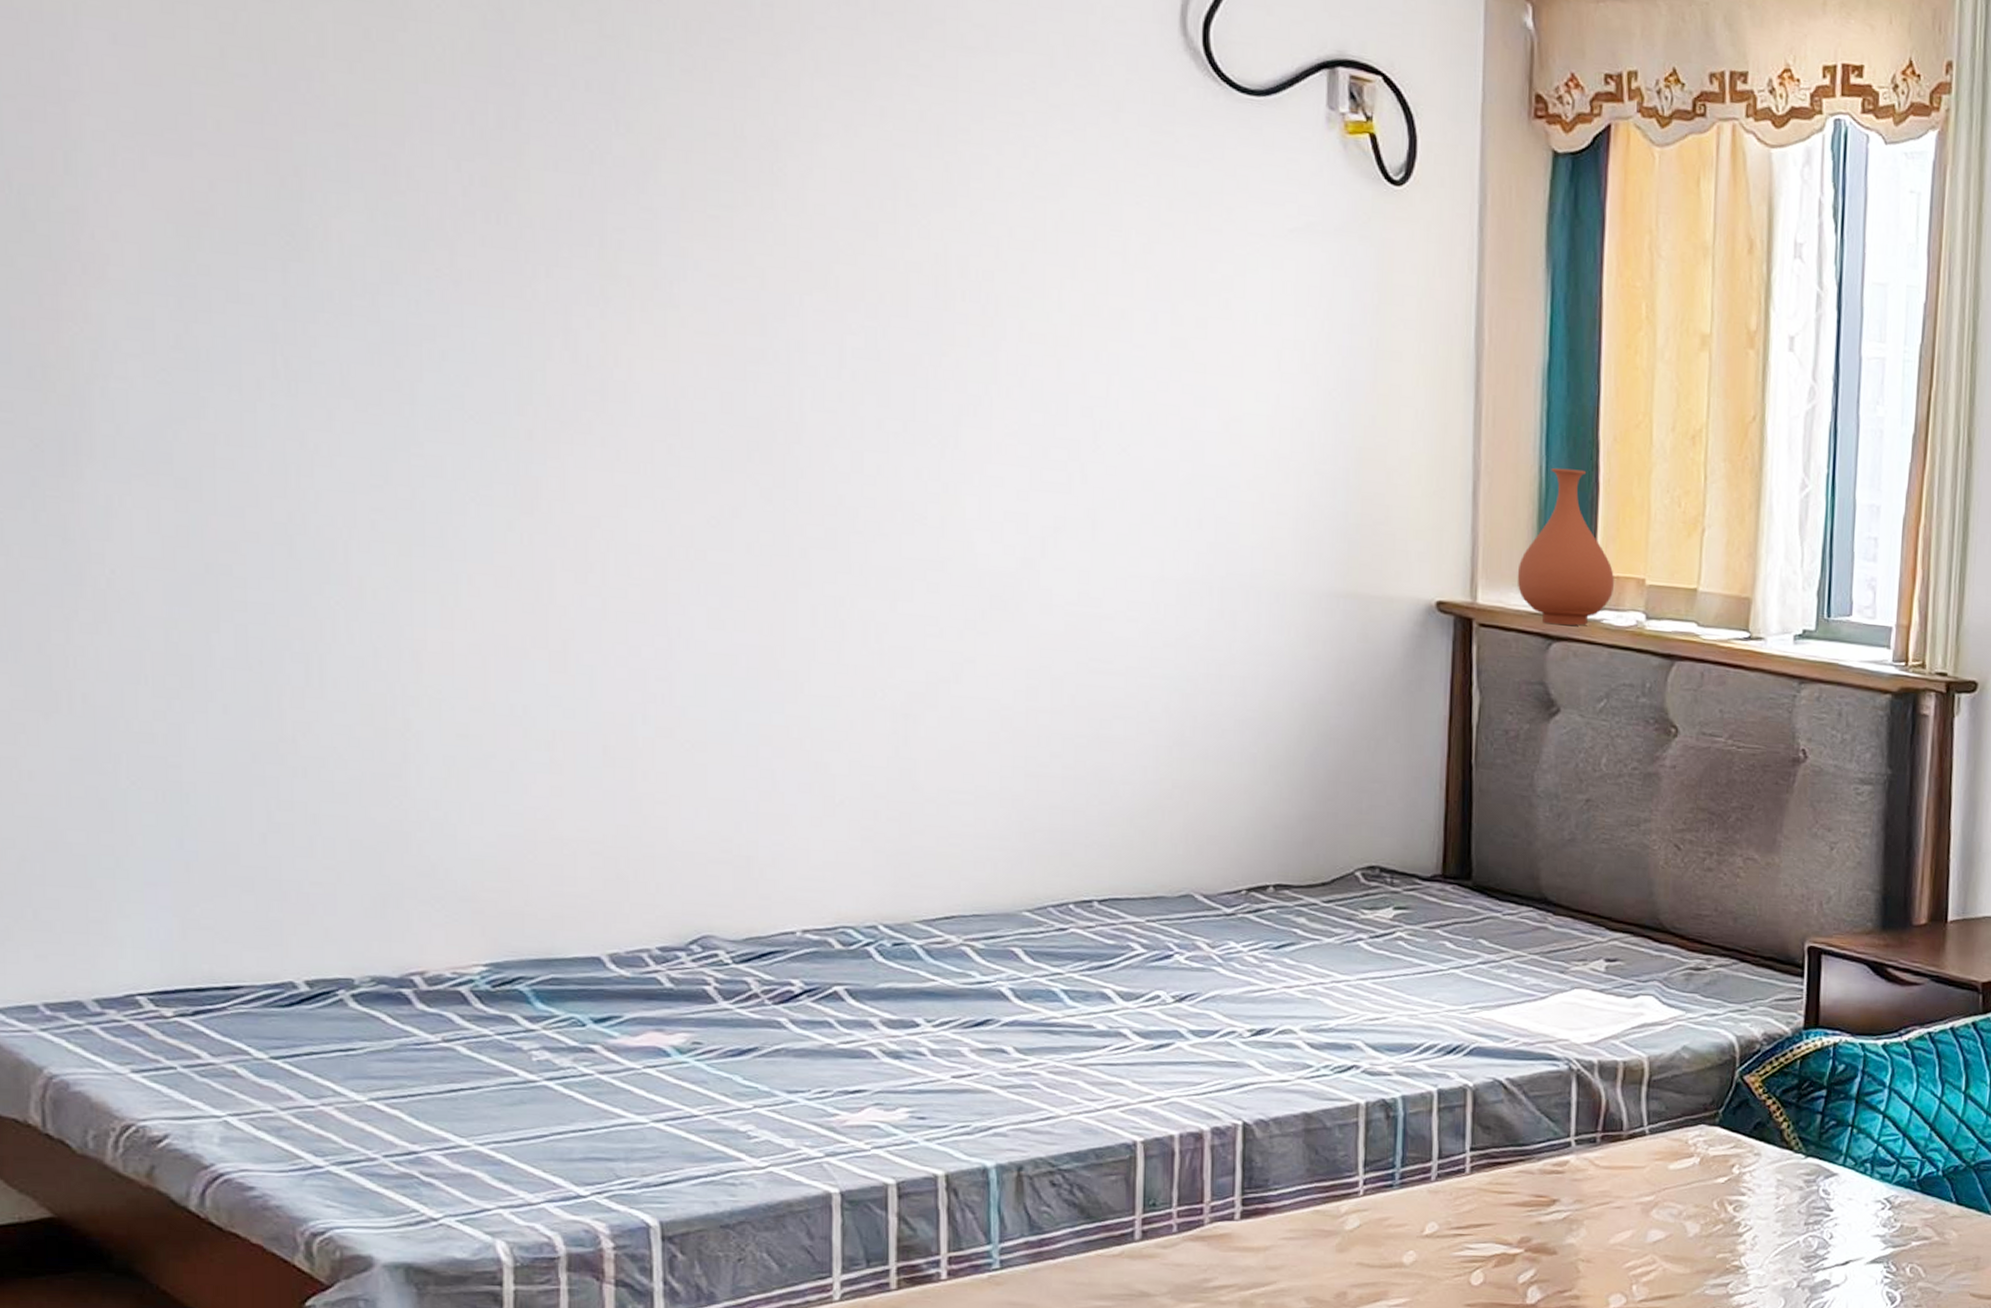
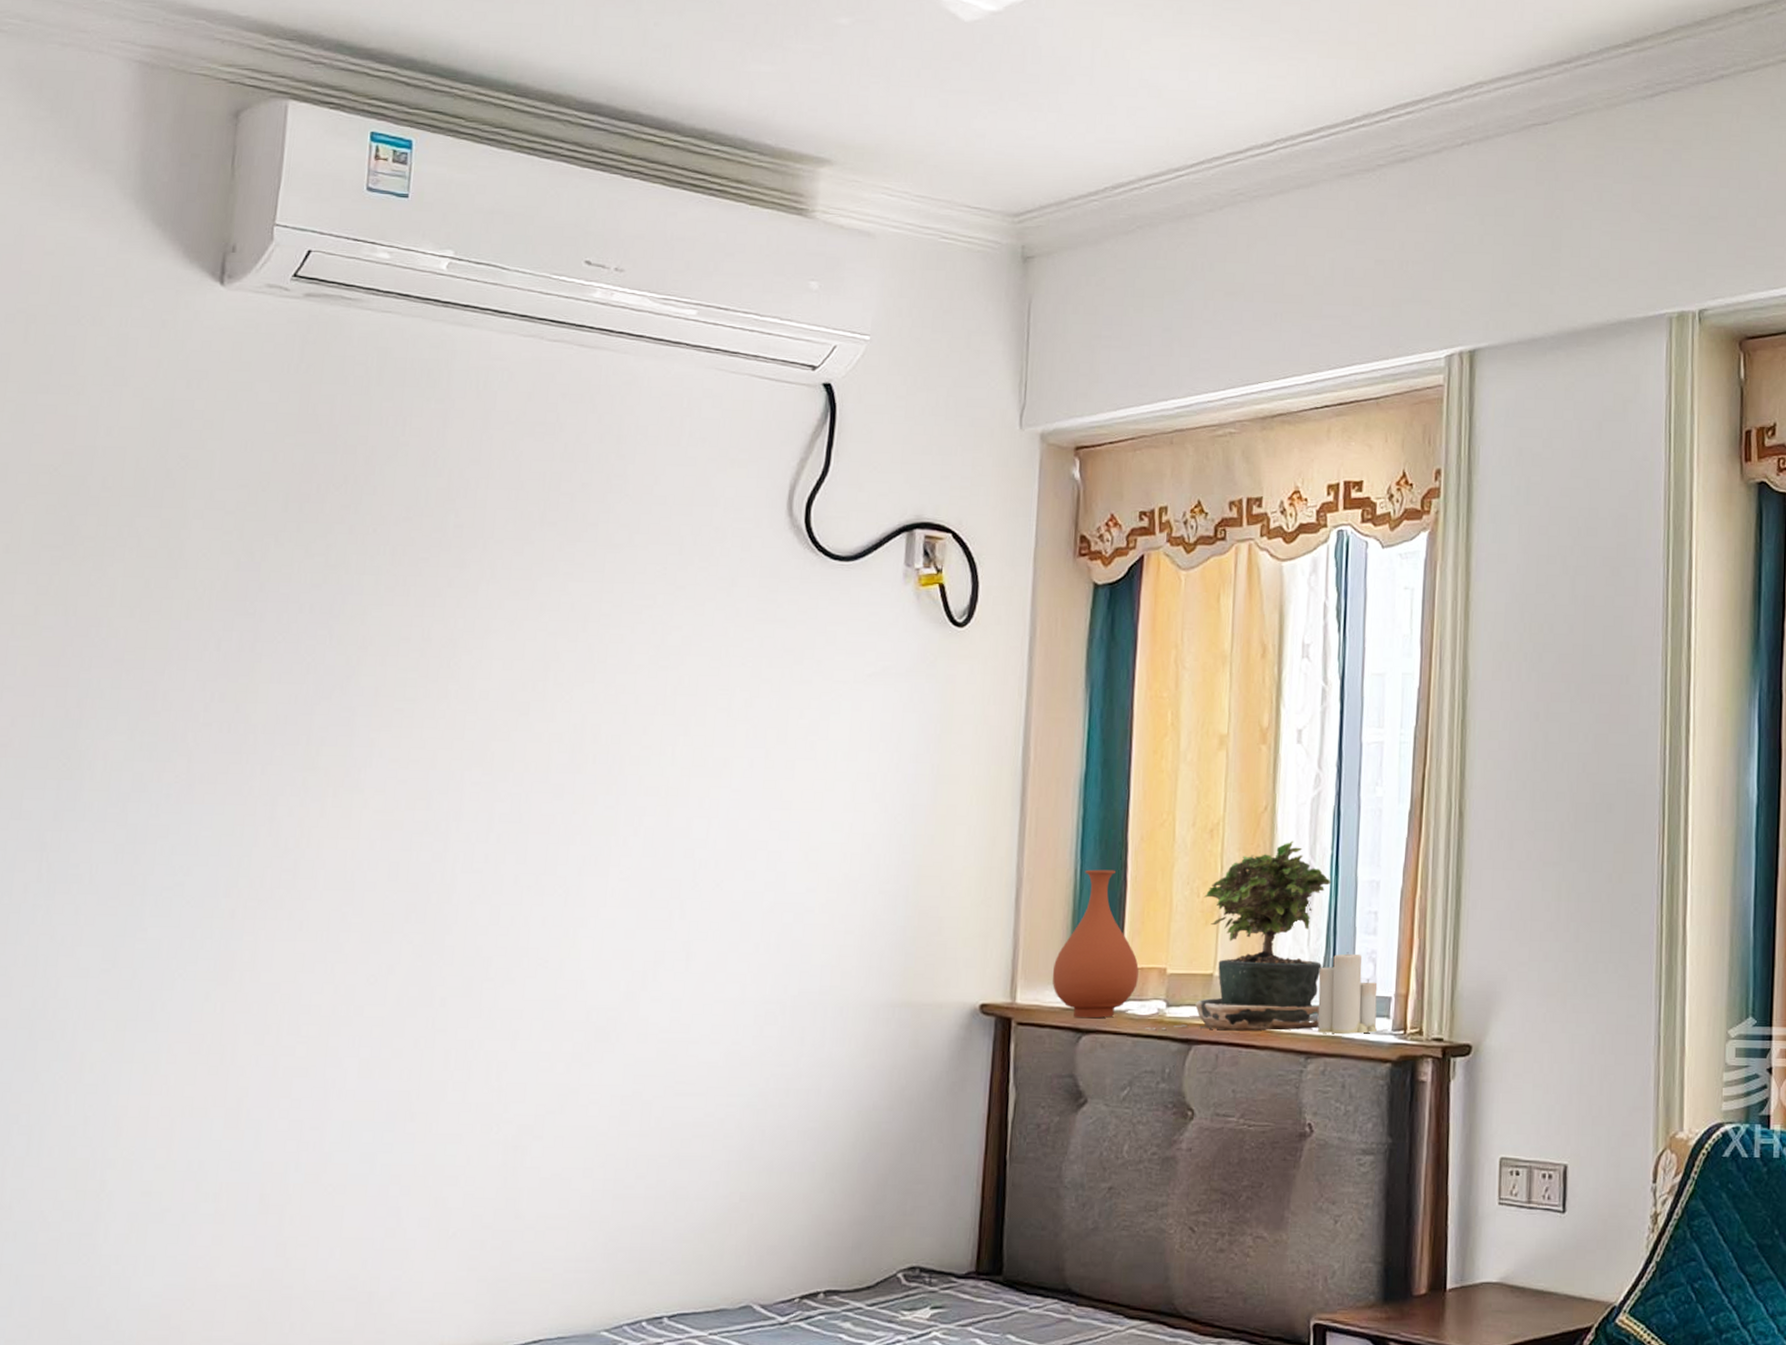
potted plant: none [1622,455,1827,654] -> present [1145,841,1331,1031]
candle: none [1812,577,1877,663] -> present [1317,952,1378,1035]

